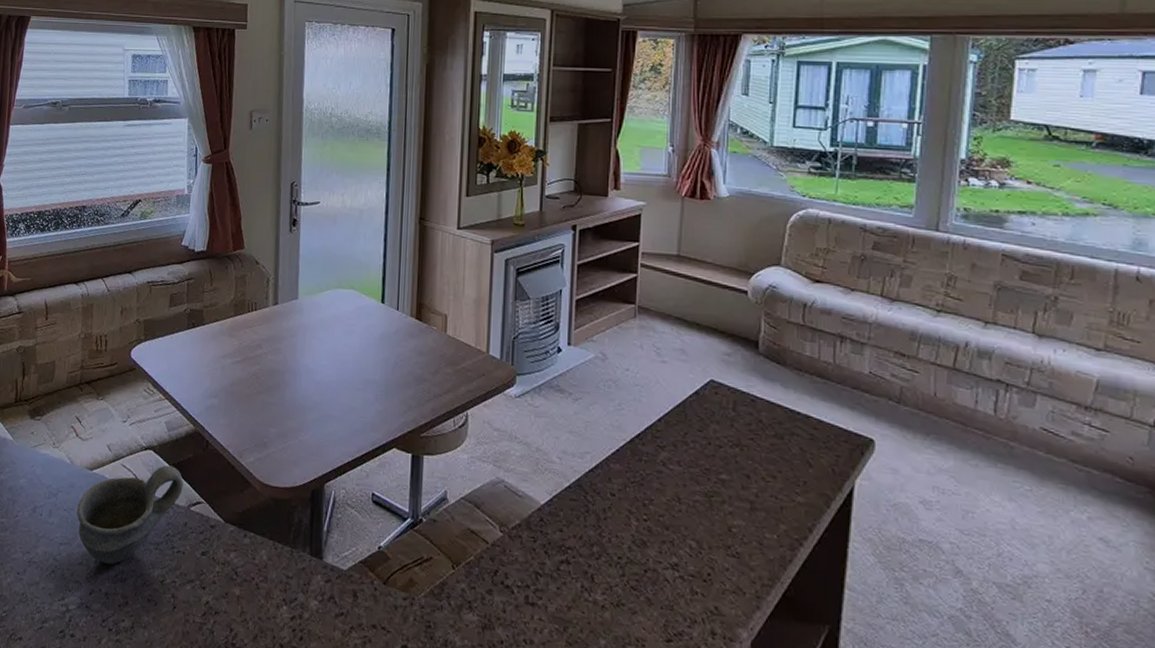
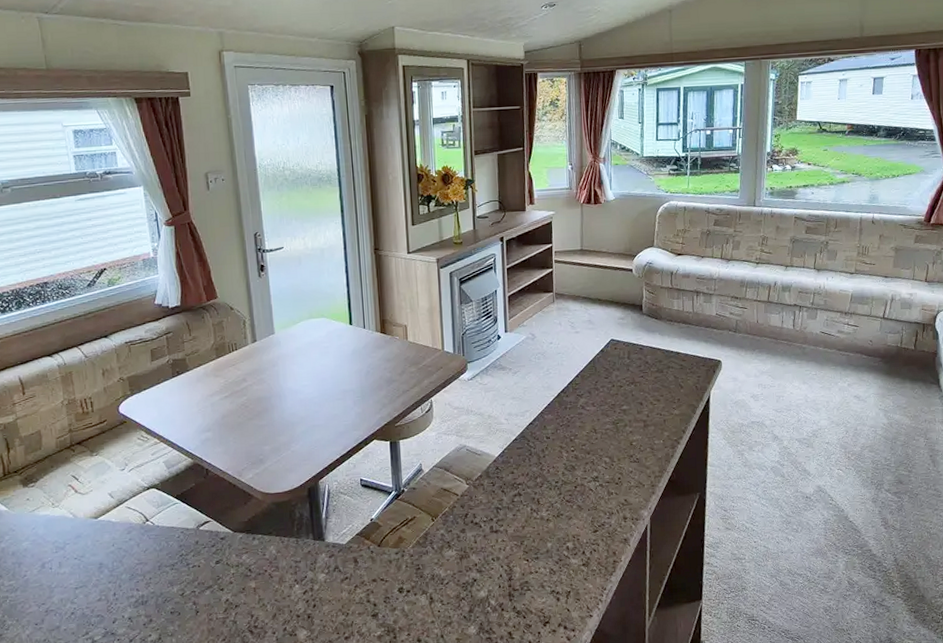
cup: present [77,465,183,565] -> none [87,497,190,594]

